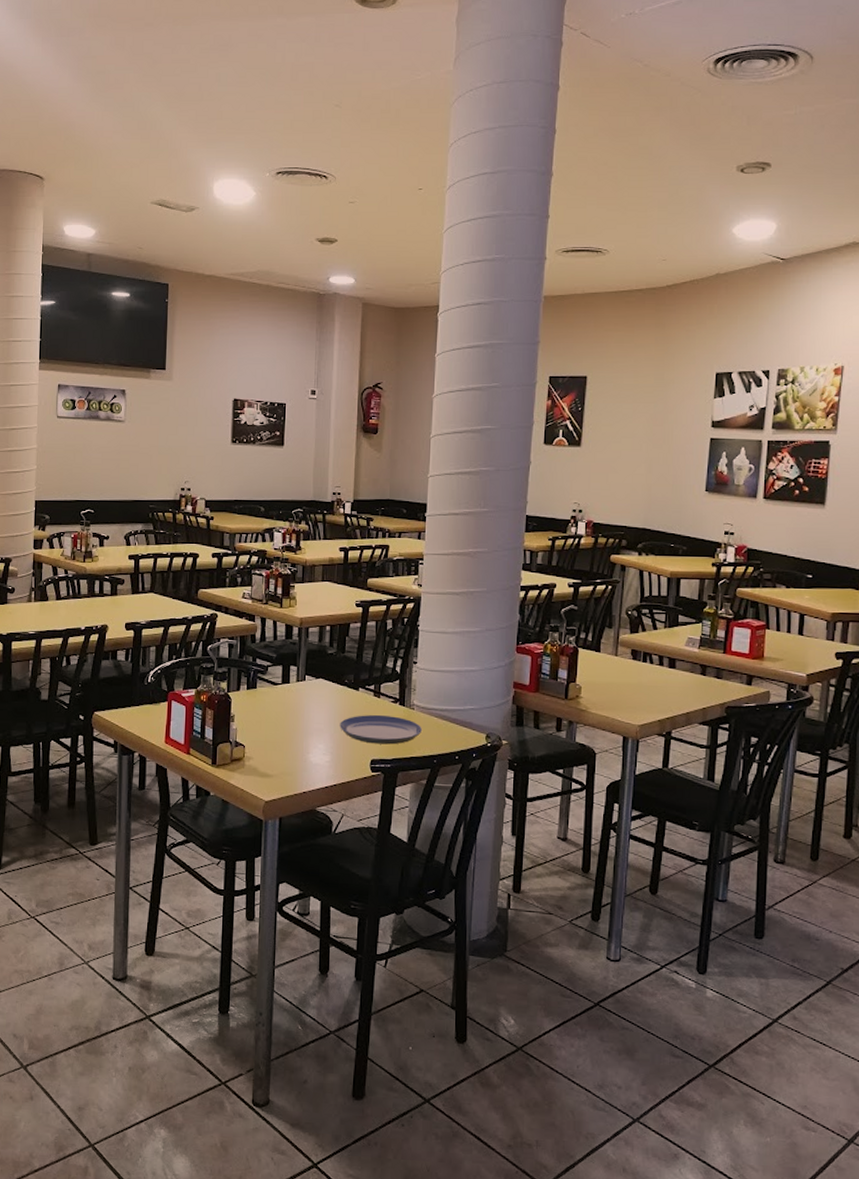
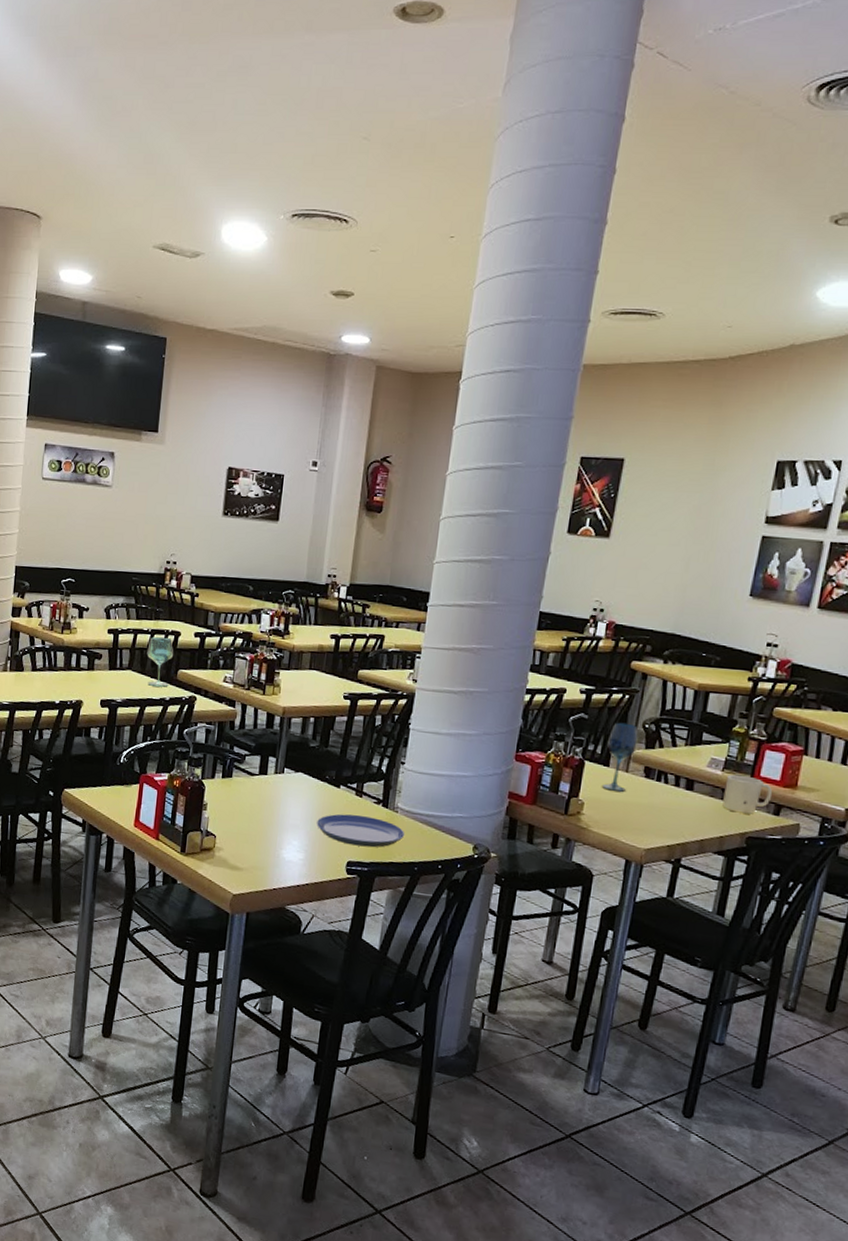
wine glass: none [167,559,194,607] -> present [147,636,174,687]
wineglass: none [595,611,623,674] -> present [601,722,638,792]
mug: none [702,651,744,686] -> present [722,774,773,814]

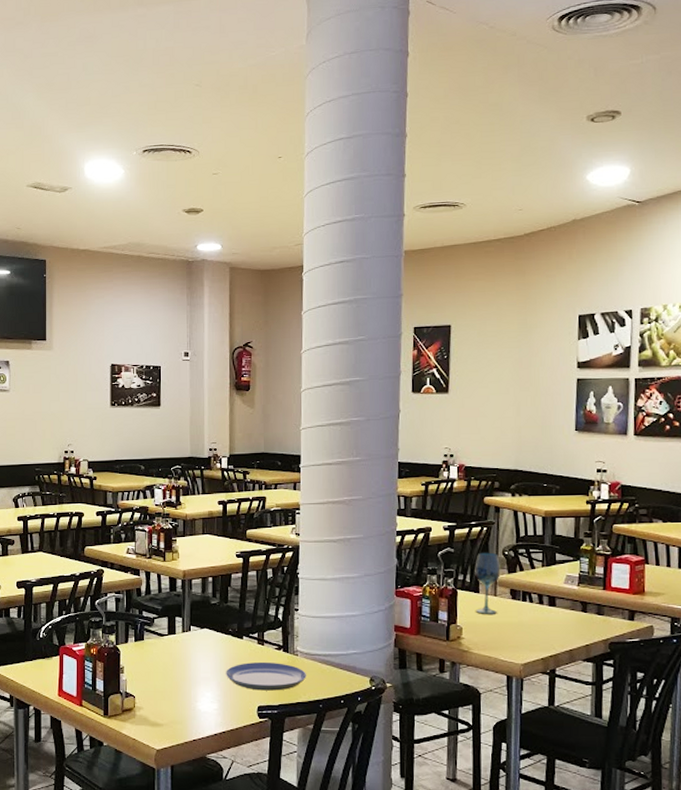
wine glass: present [147,636,174,687] -> none [55,519,80,564]
mug: present [722,774,773,814] -> none [582,587,625,622]

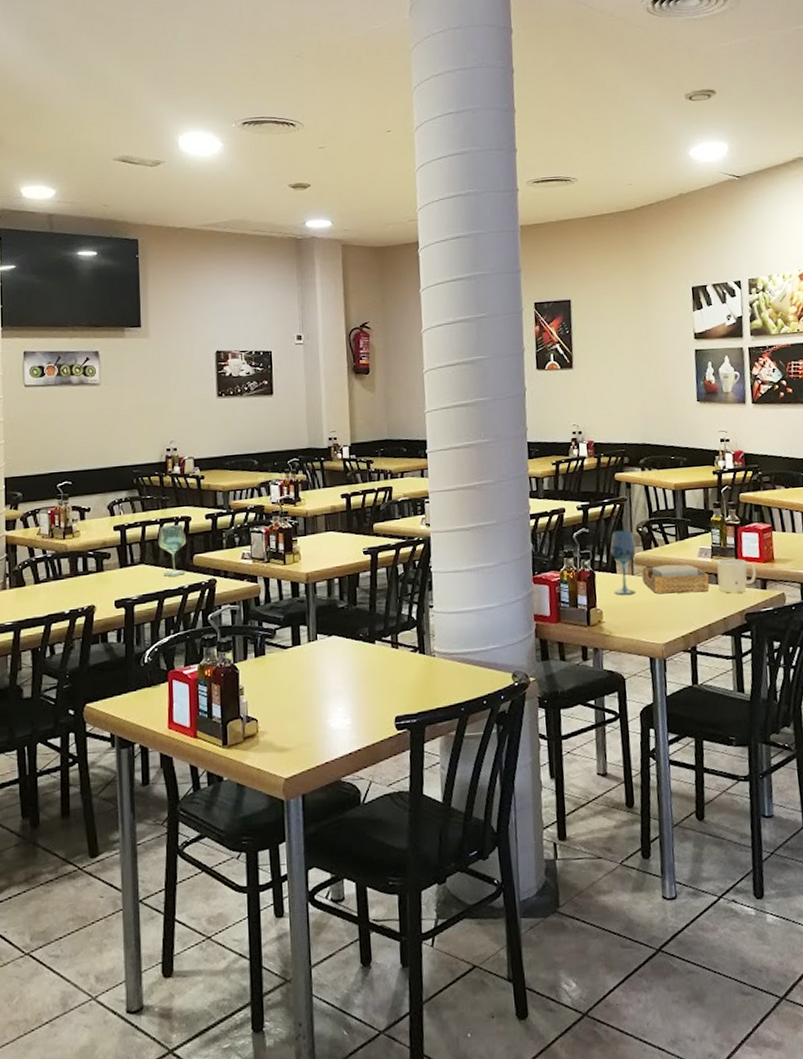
wine glass: none [55,519,80,564] -> present [158,524,187,577]
plate: present [226,663,307,691] -> none [358,666,446,700]
napkin holder: none [504,589,574,618] -> present [642,564,710,594]
mug: none [582,587,625,622] -> present [716,558,757,594]

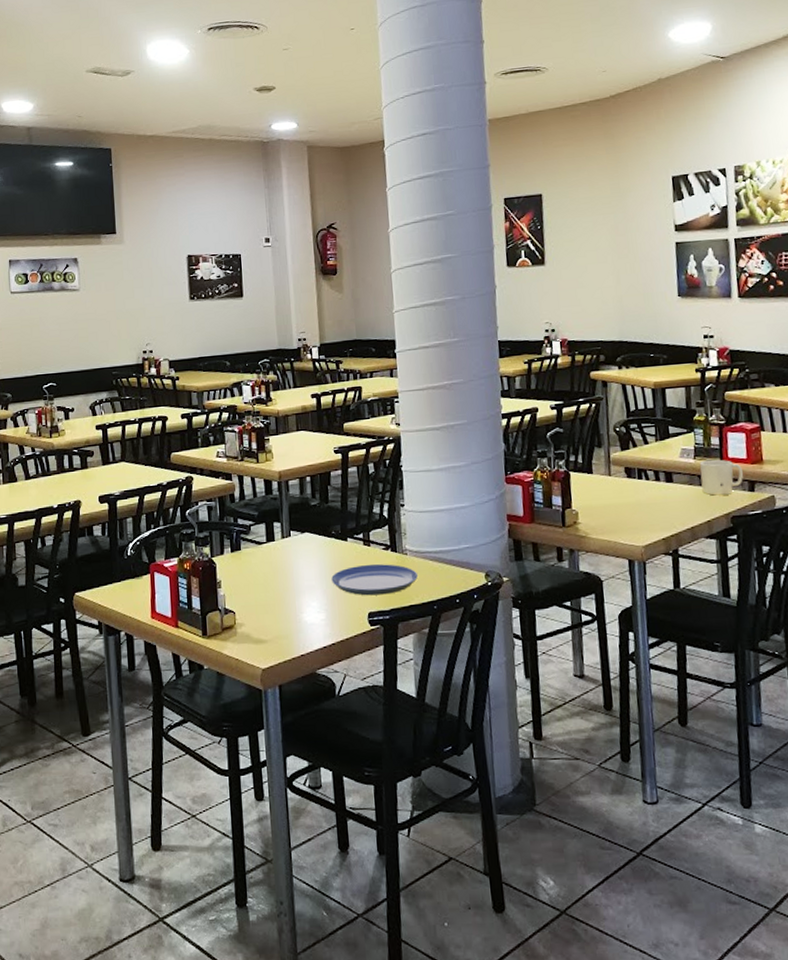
wine glass: present [158,524,187,577] -> none [137,423,164,474]
plate: none [358,666,446,700] -> present [331,564,419,596]
wineglass: present [610,530,636,595] -> none [586,429,614,496]
napkin holder: present [642,564,710,594] -> none [619,465,692,496]

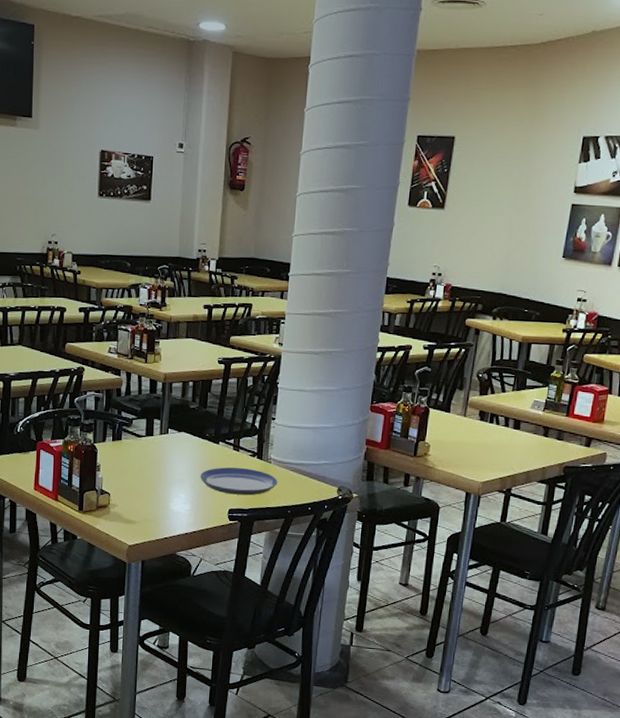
mug: present [699,459,744,496] -> none [544,413,585,447]

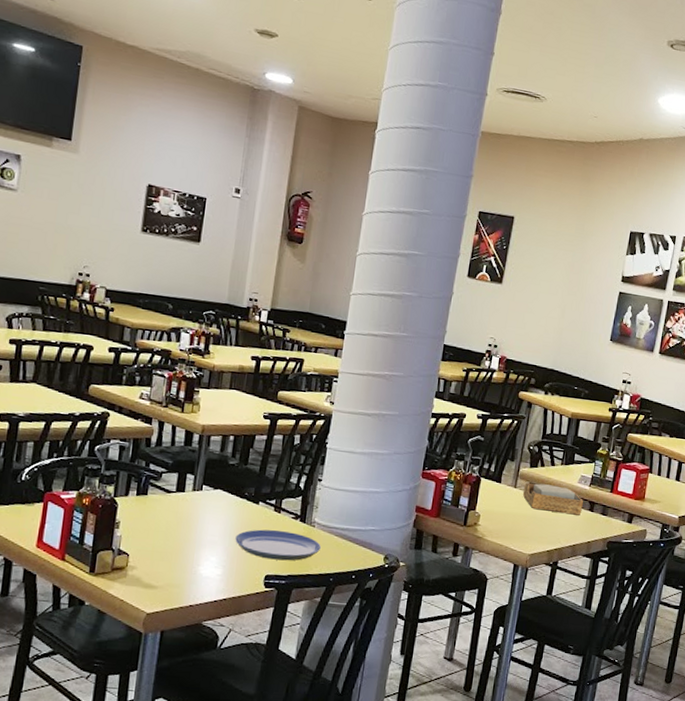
napkin holder: none [472,410,537,441] -> present [522,482,583,516]

